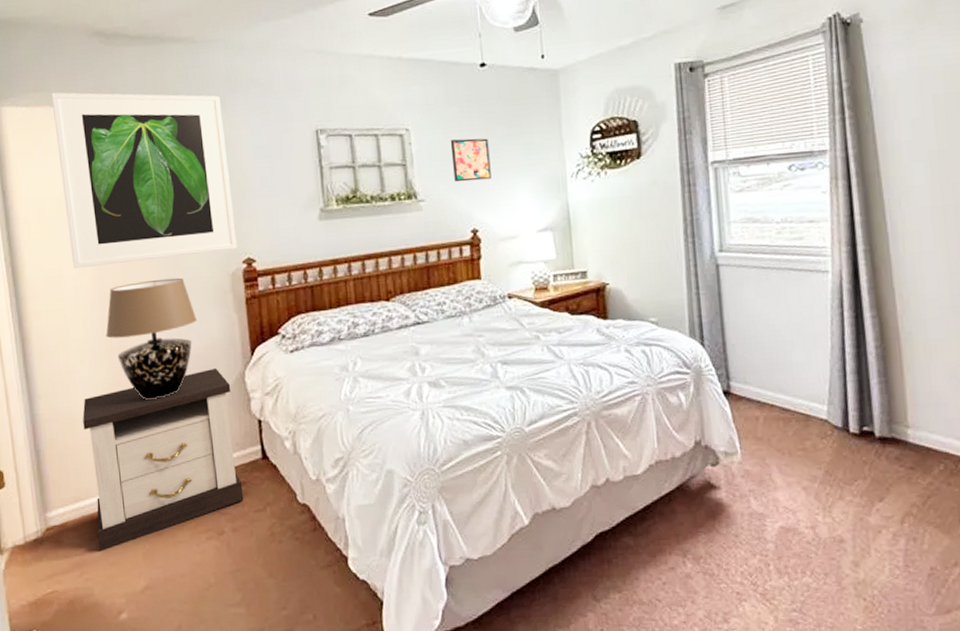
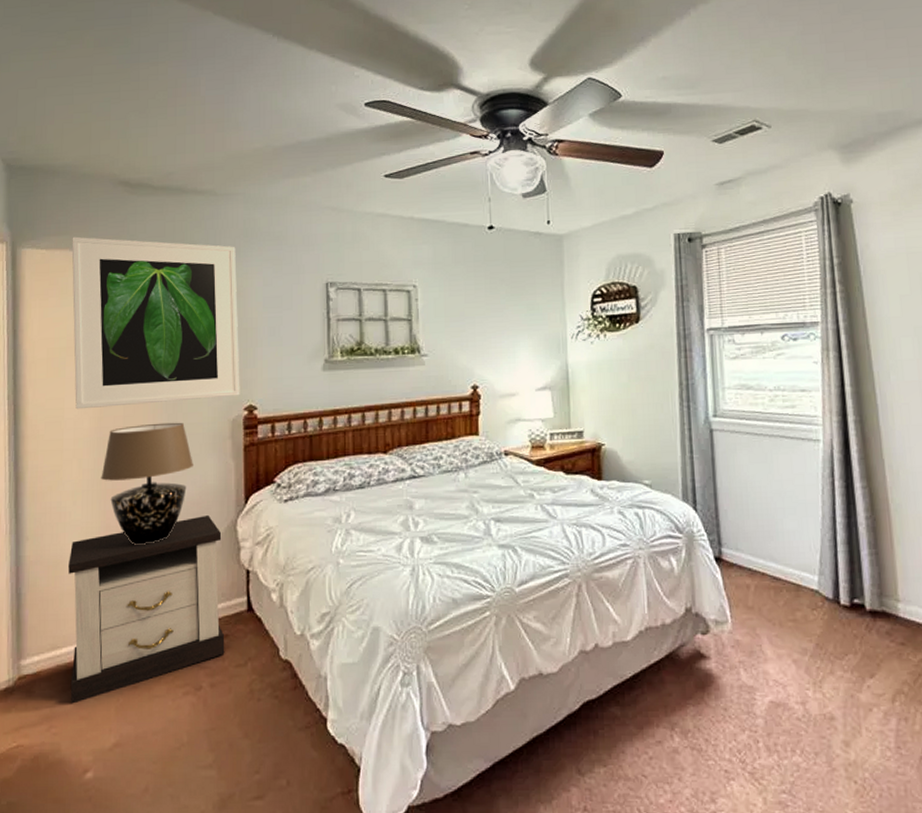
wall art: present [450,138,492,182] -> none [455,297,494,339]

